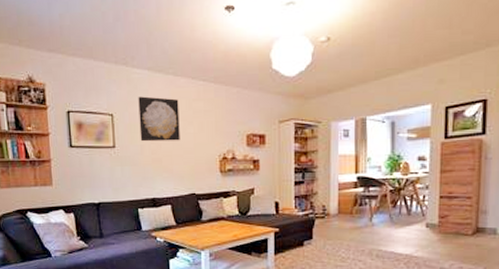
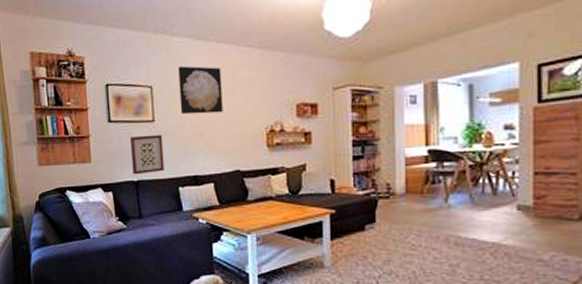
wall art: none [91,160,125,197] -> present [129,134,164,175]

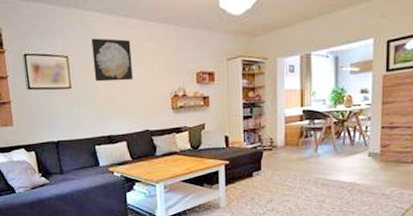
wall art: present [129,134,164,175] -> none [48,100,82,136]

